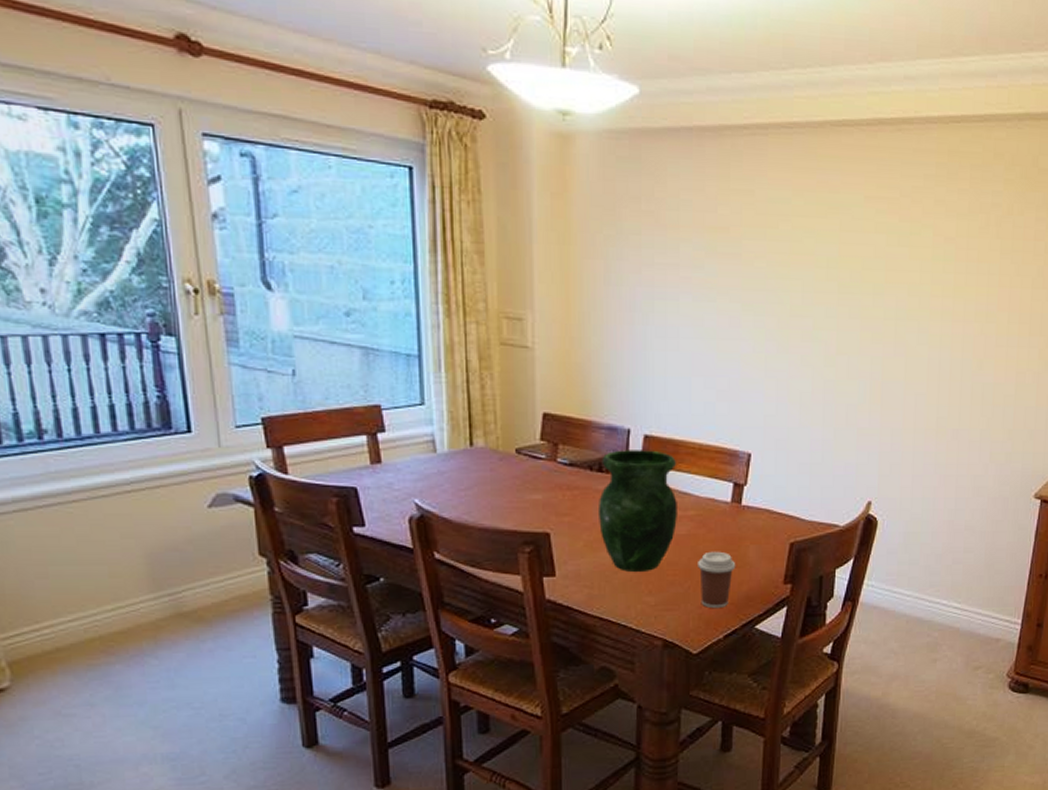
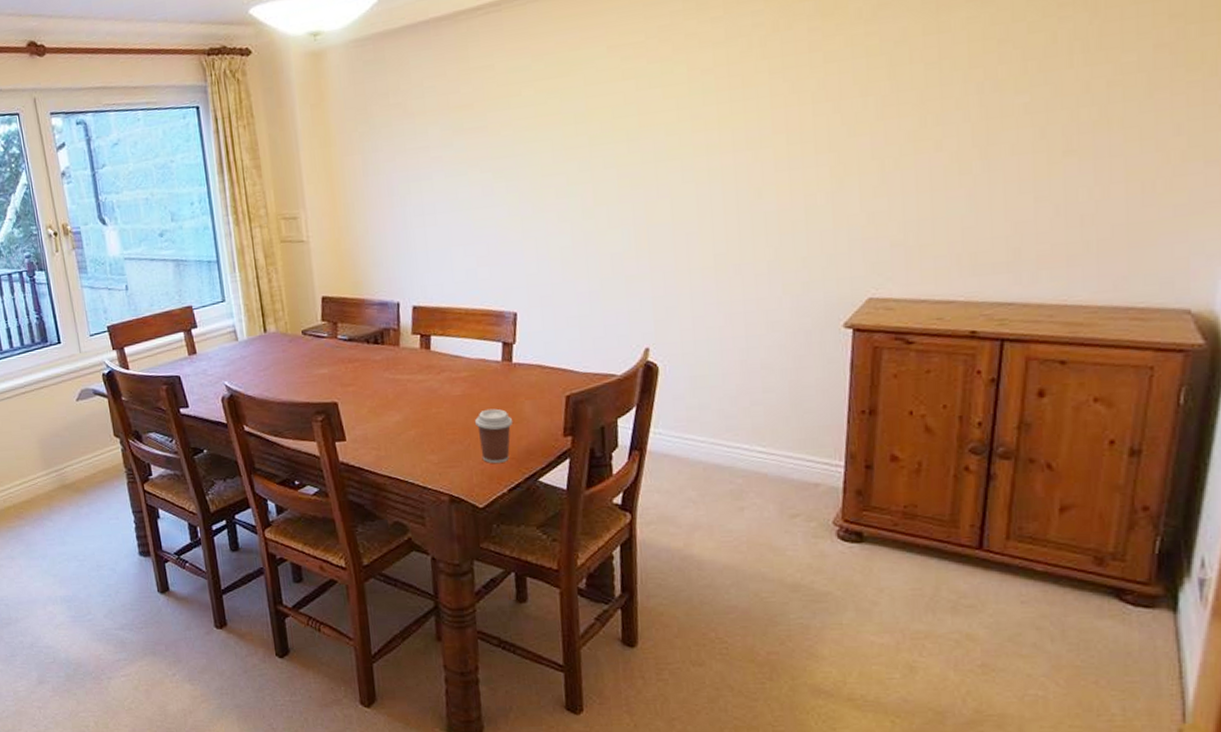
vase: present [599,450,677,573] -> none [376,319,452,434]

